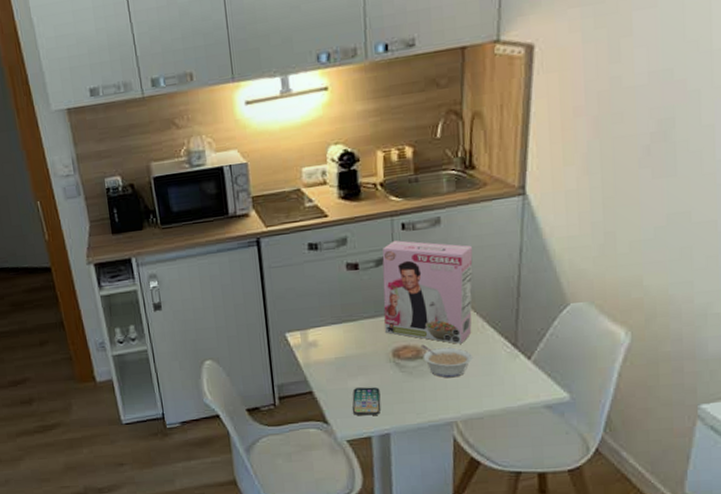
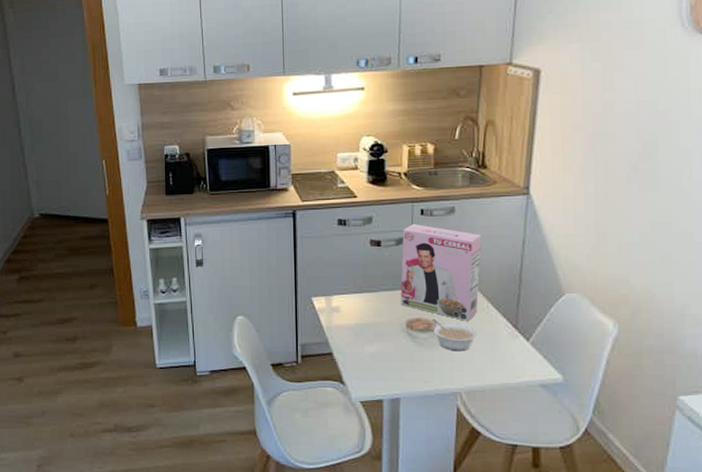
smartphone: present [352,387,381,416] -> none [368,353,393,380]

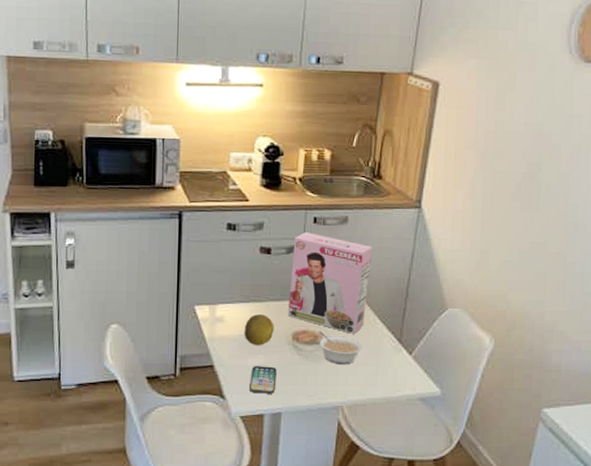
fruit: none [359,304,388,334] -> present [244,314,274,346]
smartphone: none [368,353,393,380] -> present [250,366,277,394]

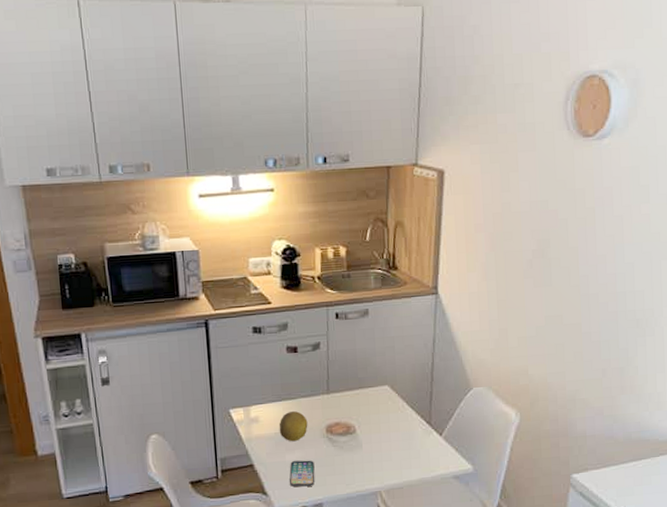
cereal box: present [287,232,372,334] -> none [318,328,395,422]
legume: present [318,331,362,365] -> none [350,421,394,452]

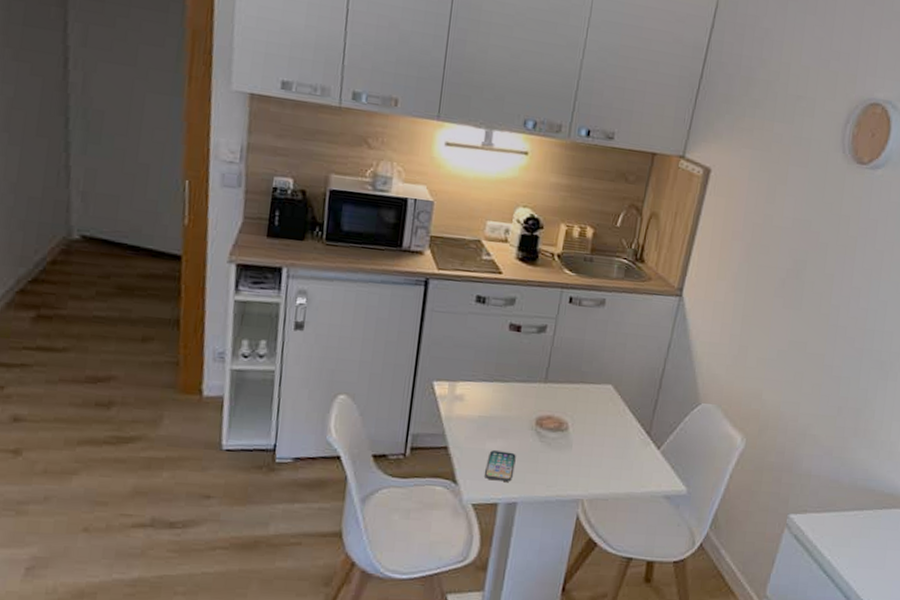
fruit: present [279,411,308,442] -> none [484,395,518,429]

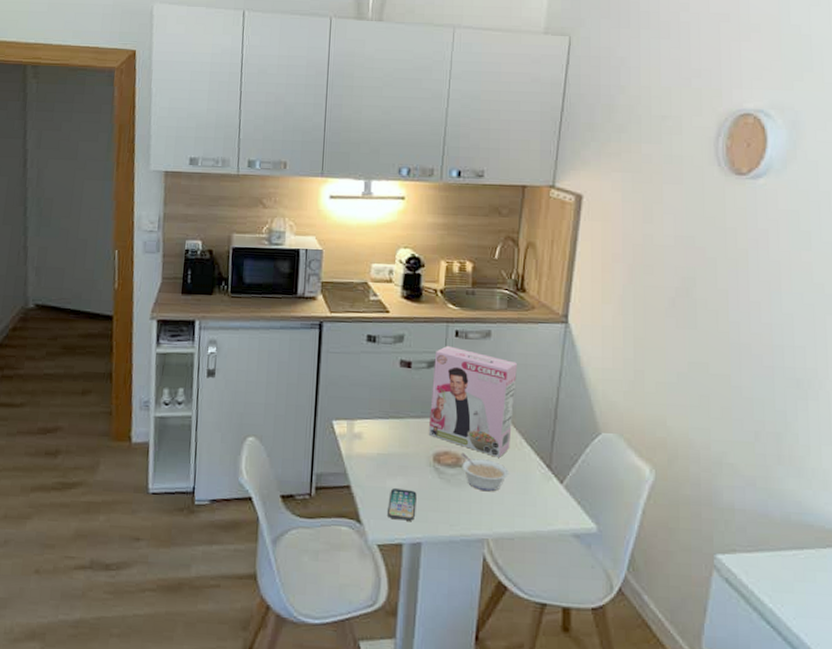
cereal box: none [532,312,628,423] -> present [428,346,517,458]
legume: none [563,417,610,456] -> present [461,452,509,492]

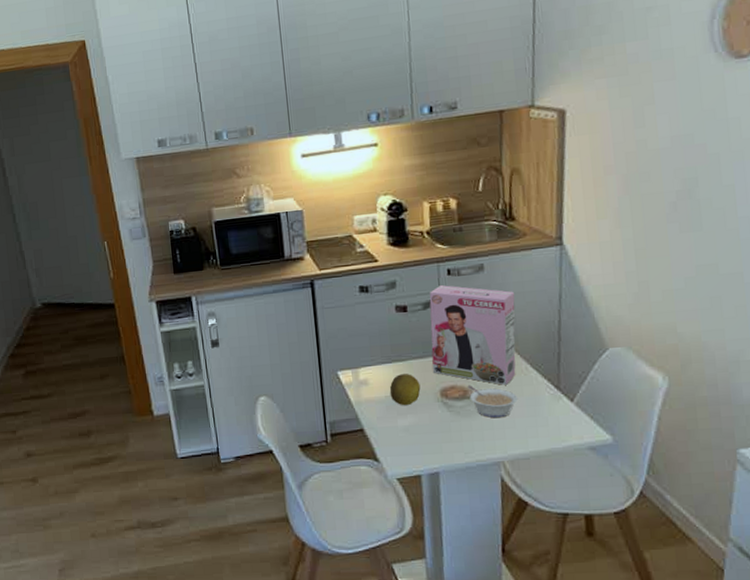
fruit: none [382,432,414,467] -> present [389,374,421,406]
smartphone: present [388,488,417,521] -> none [402,425,430,454]

